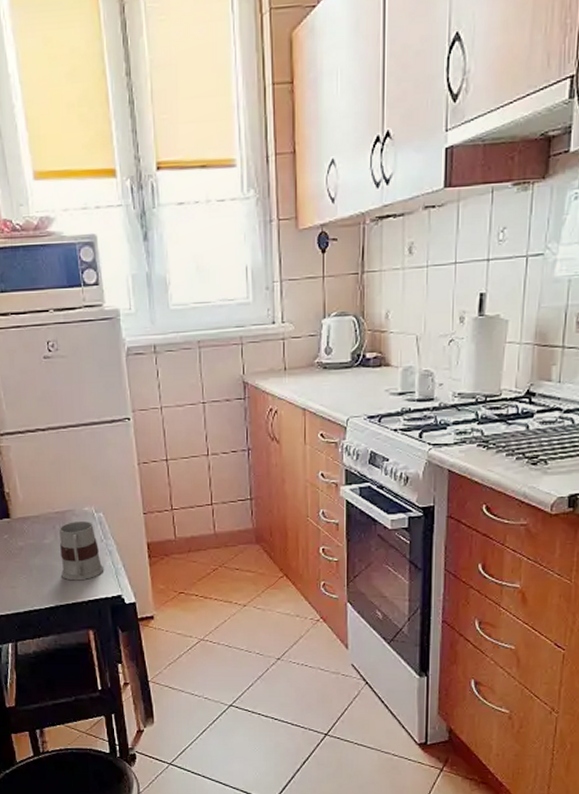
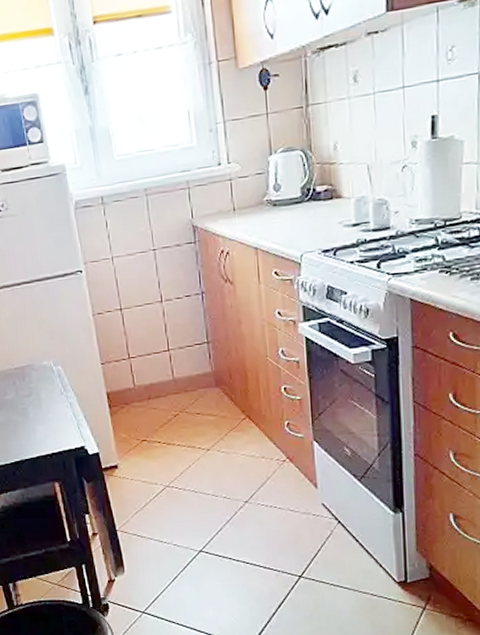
mug: present [58,521,104,581] -> none [19,375,66,435]

